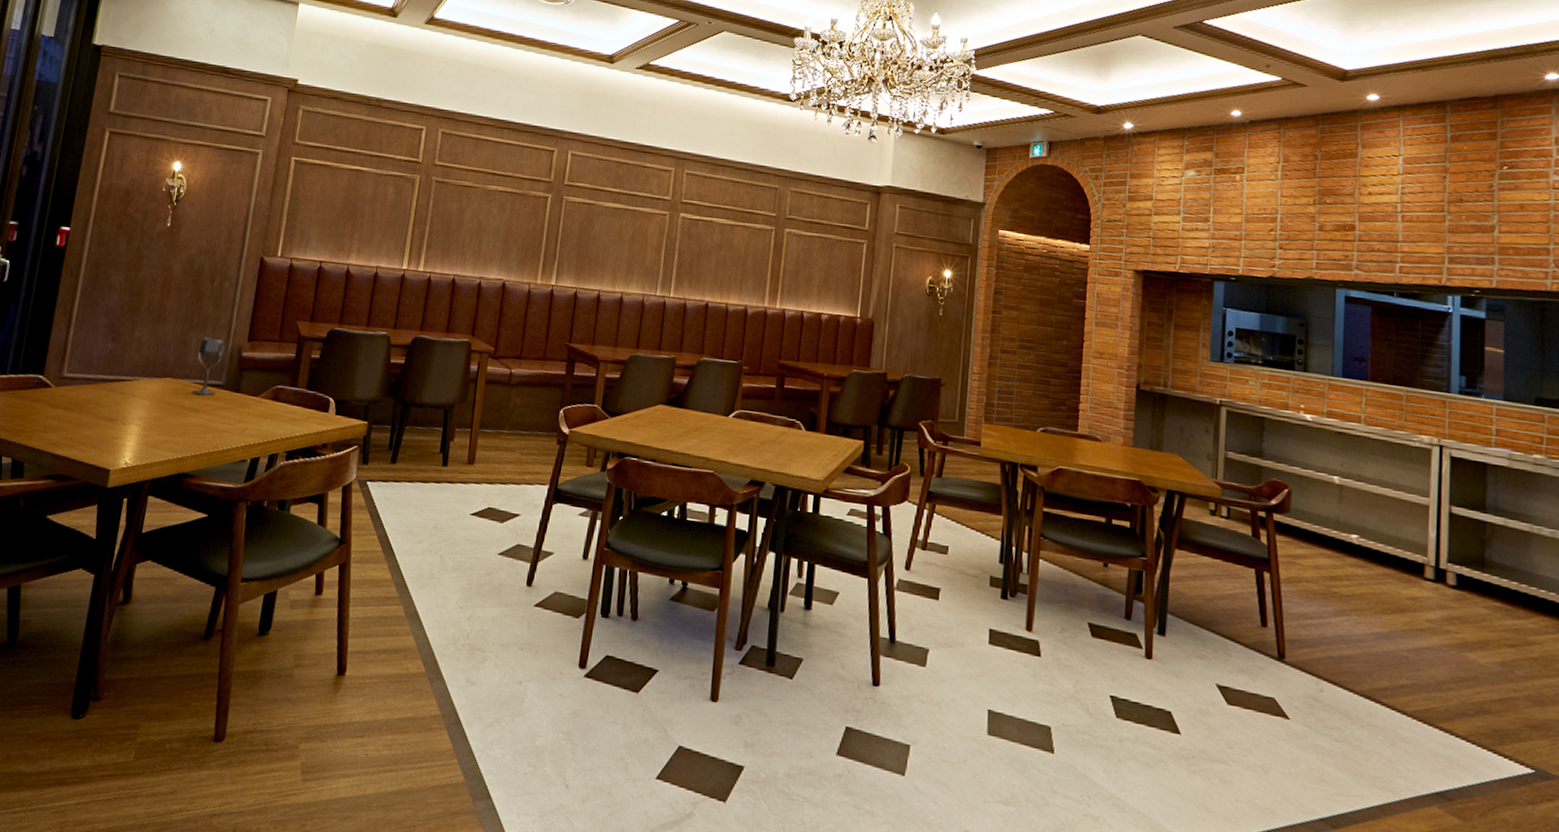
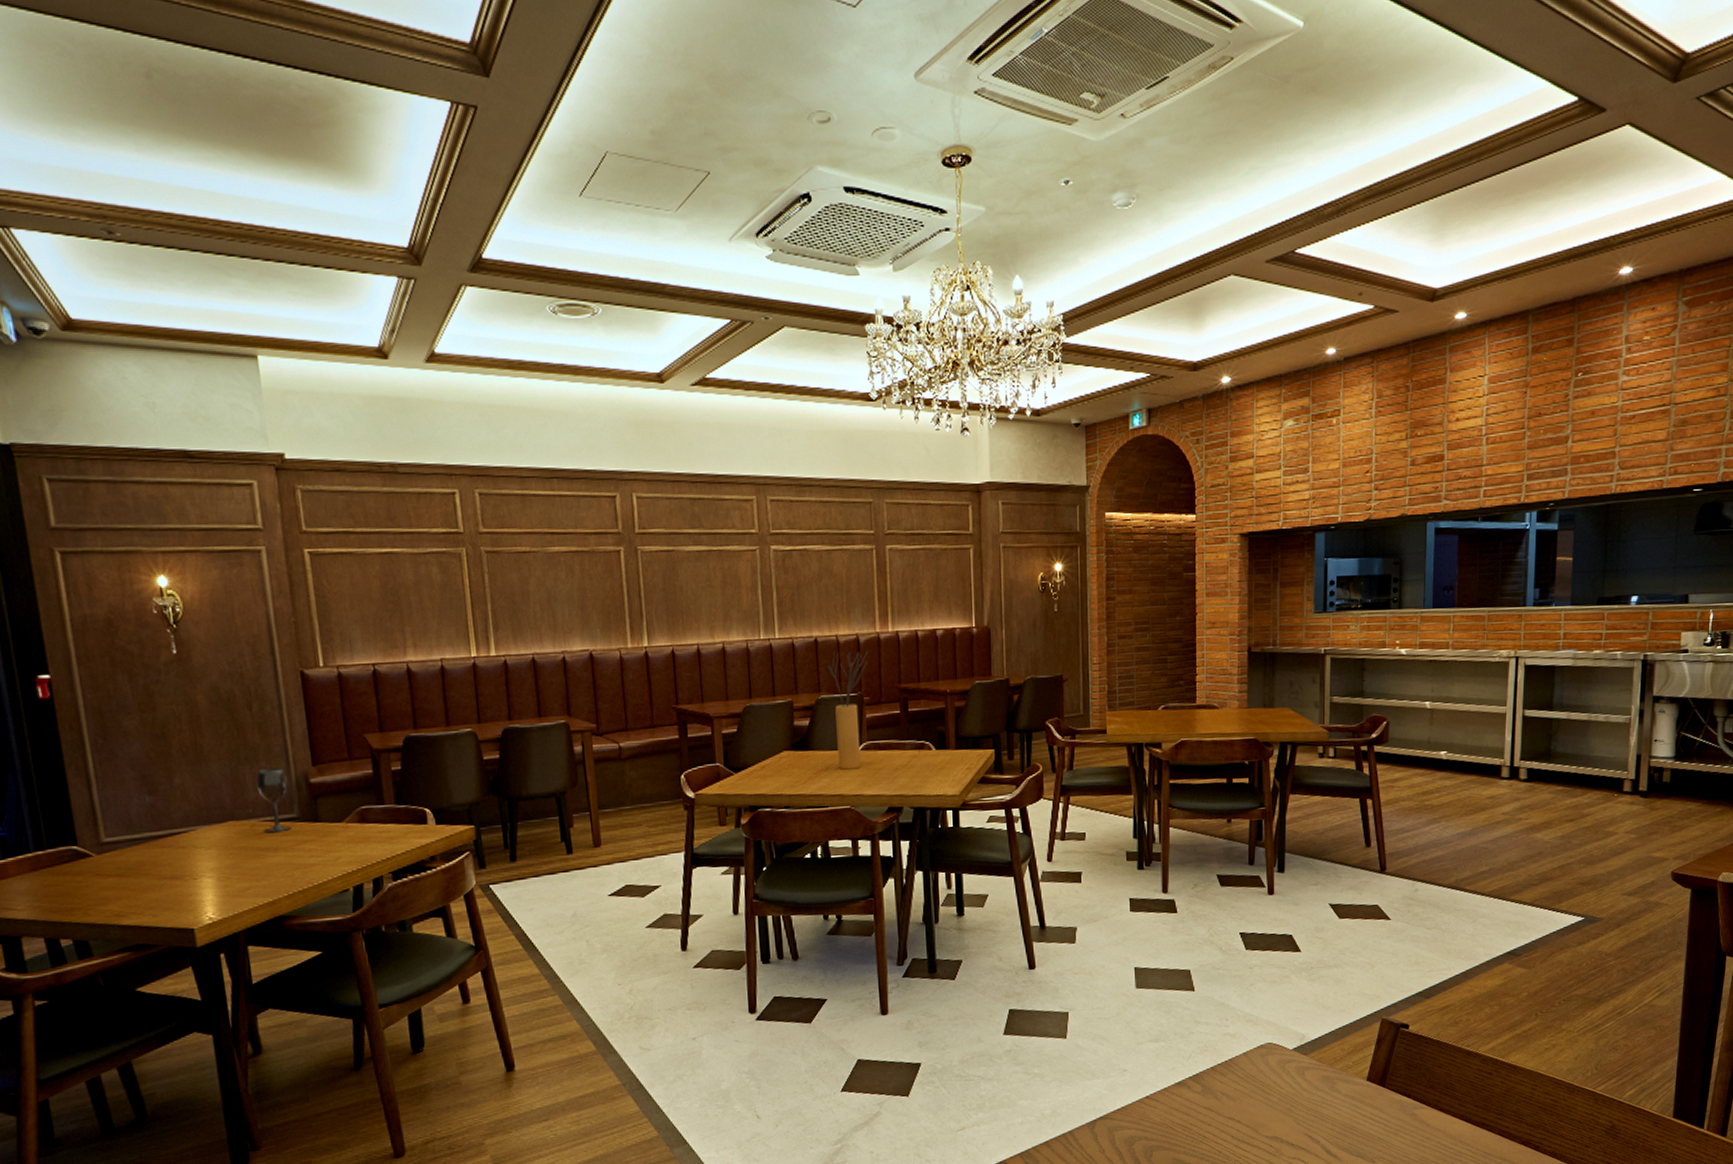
vase: none [709,318,754,436] -> present [827,651,869,771]

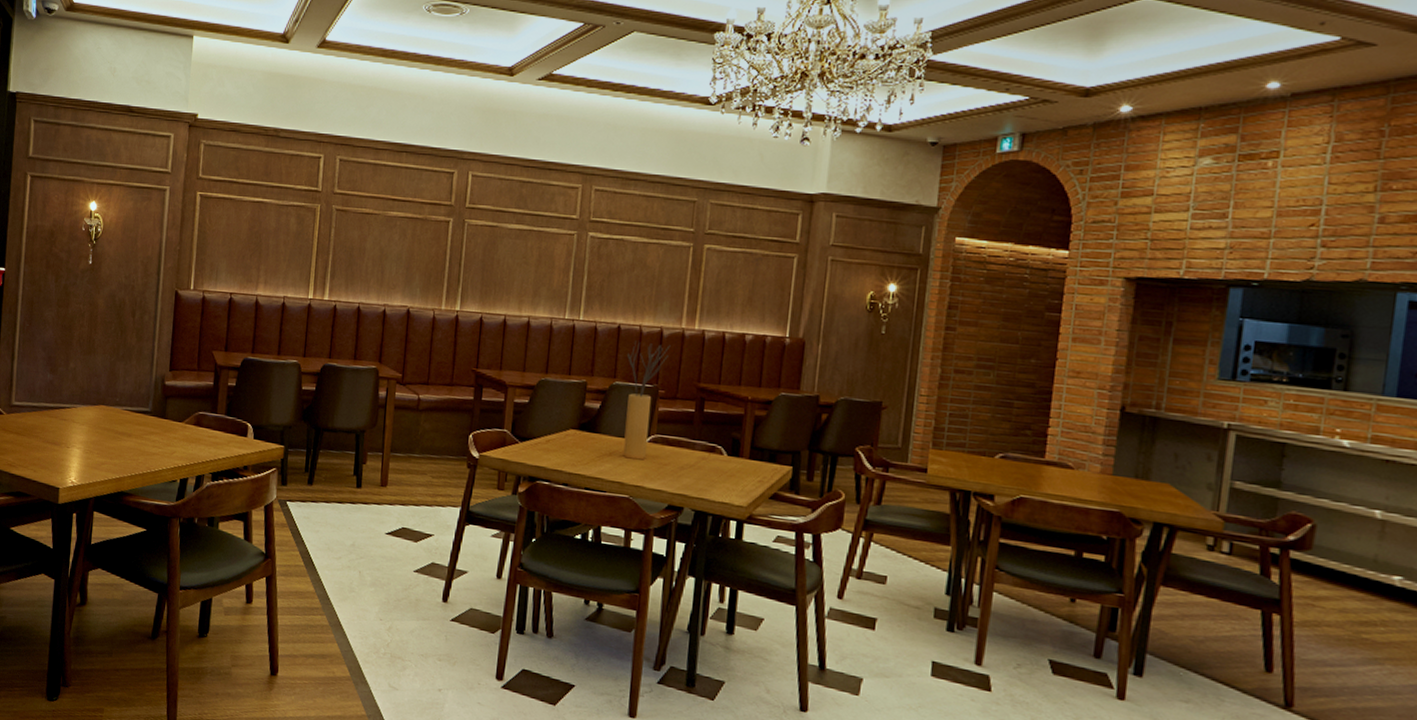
wine glass: present [256,768,292,833] -> none [123,367,149,422]

